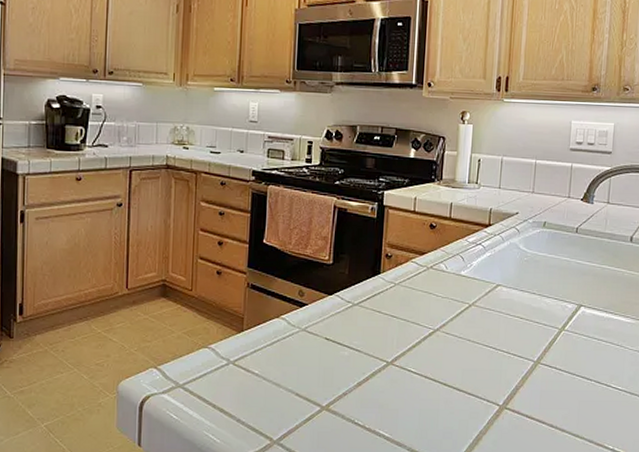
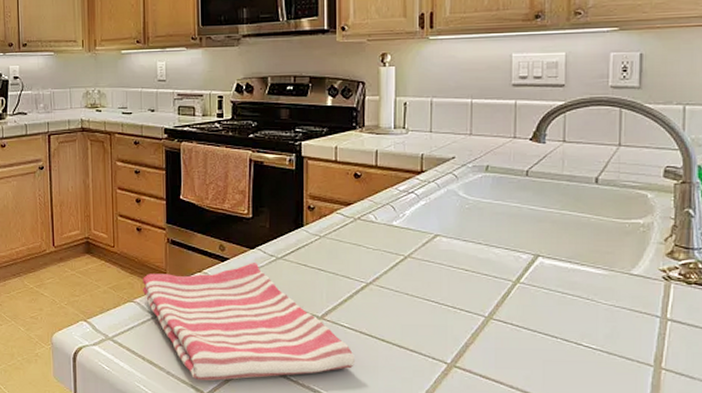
dish towel: none [217,307,419,427] -> present [142,261,356,381]

